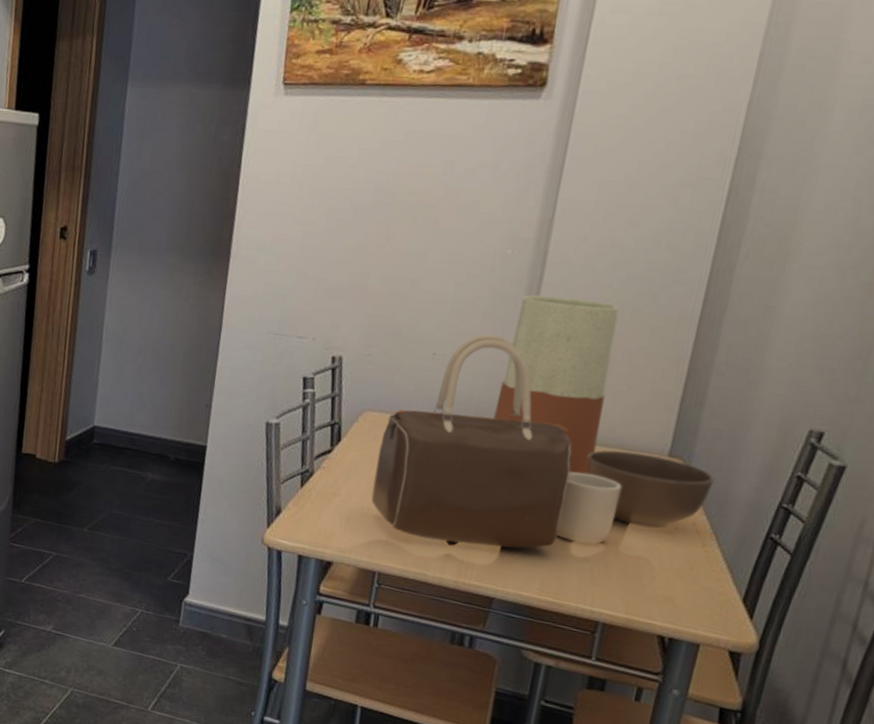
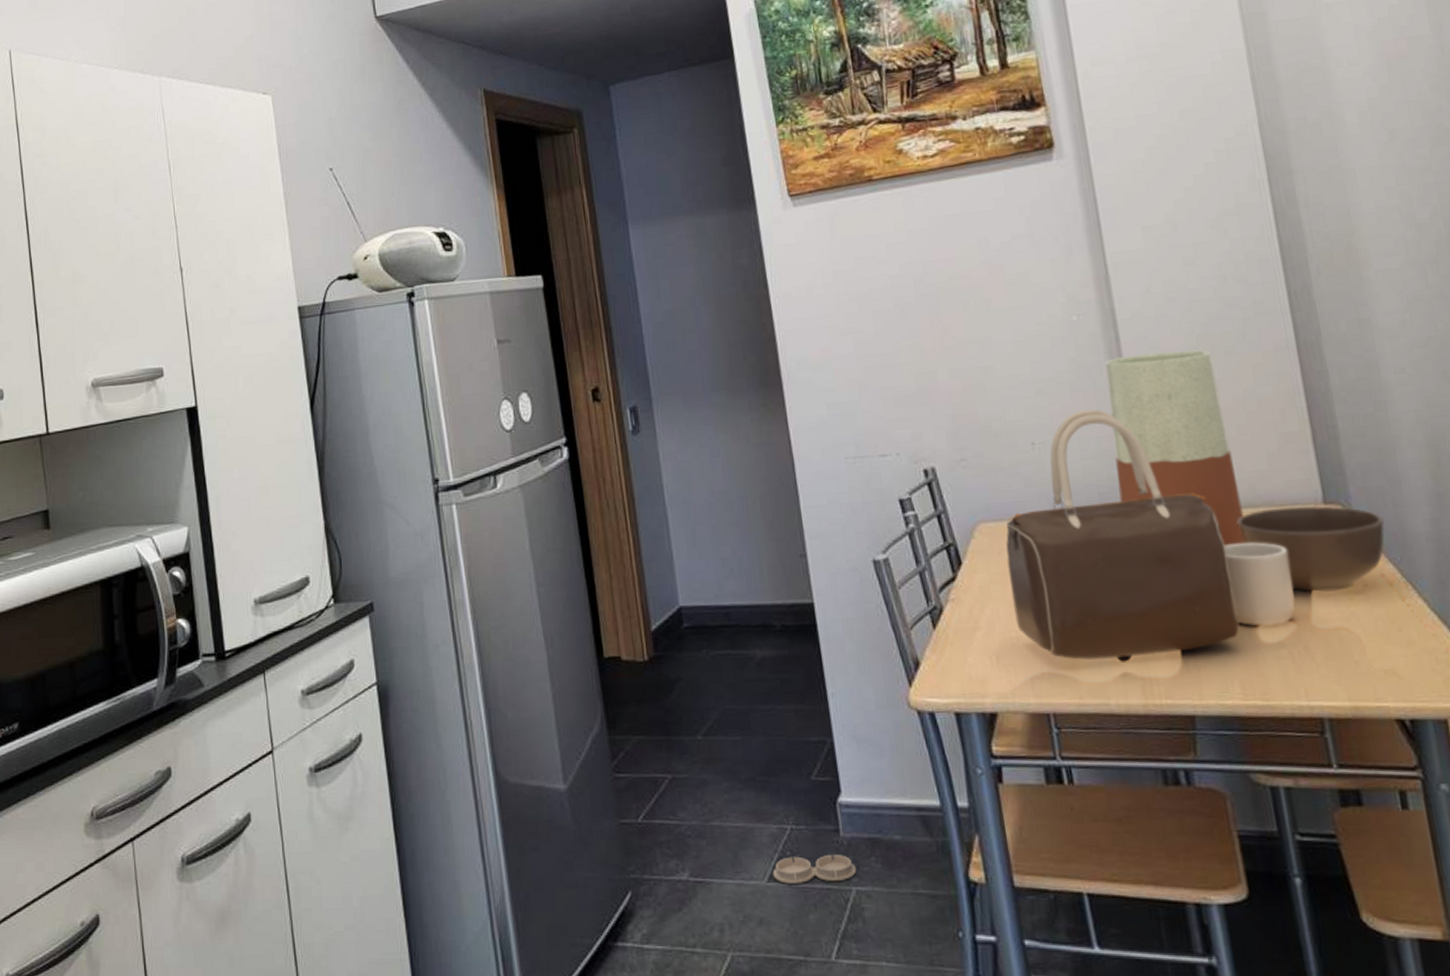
pet bowl: none [118,631,186,658] -> present [772,853,857,885]

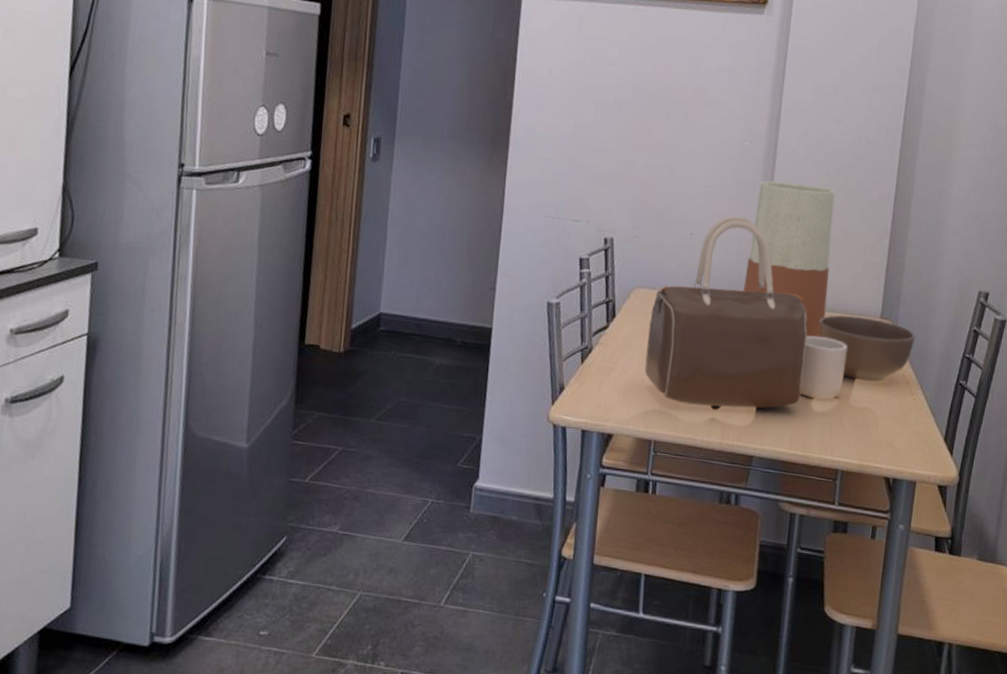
pet bowl: present [772,853,857,885] -> none [408,523,477,547]

